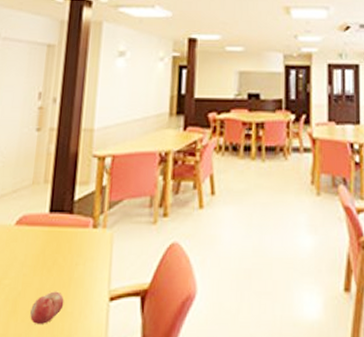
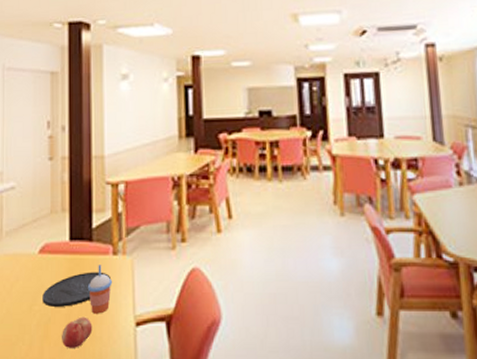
plate: none [13,245,88,281] -> present [42,272,110,307]
cup with straw: none [62,238,89,288] -> present [87,265,112,314]

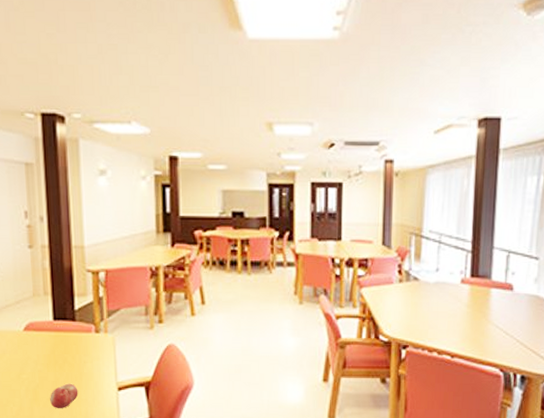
plate: present [42,272,110,307] -> none [29,347,94,375]
cup with straw: present [87,265,112,314] -> none [72,341,95,381]

